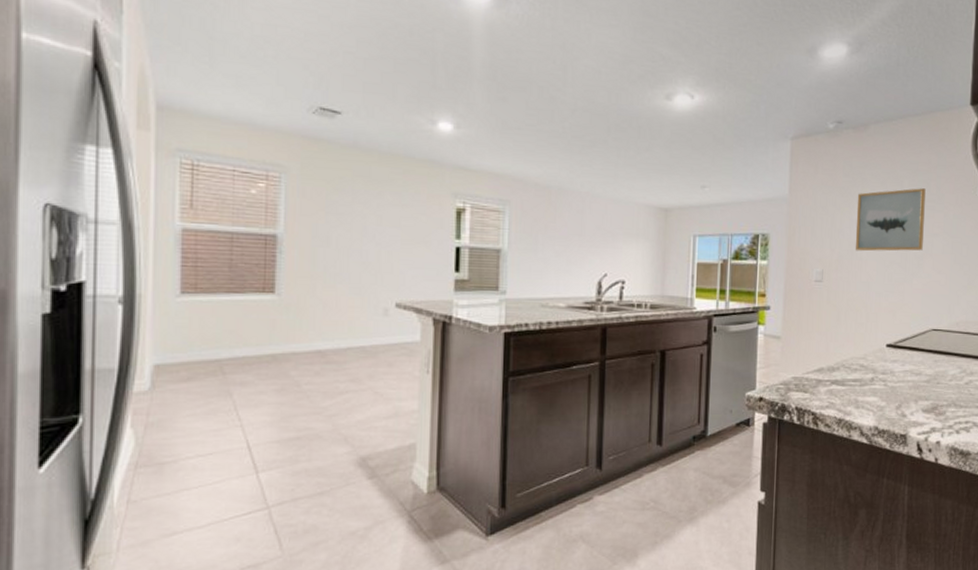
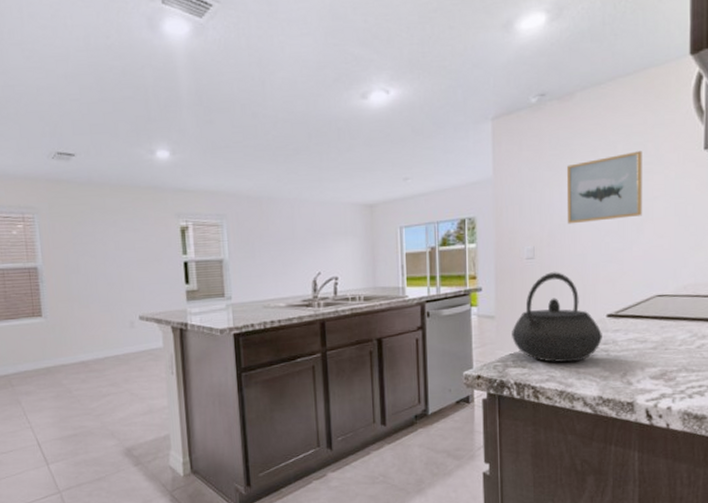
kettle: none [796,297,881,390] -> present [512,272,602,363]

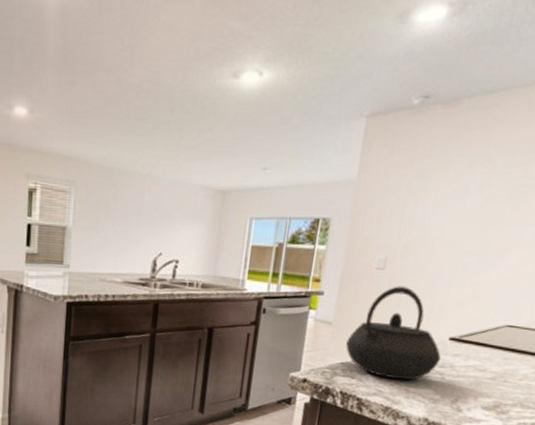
wall art: present [566,151,642,224] -> none [426,171,524,241]

